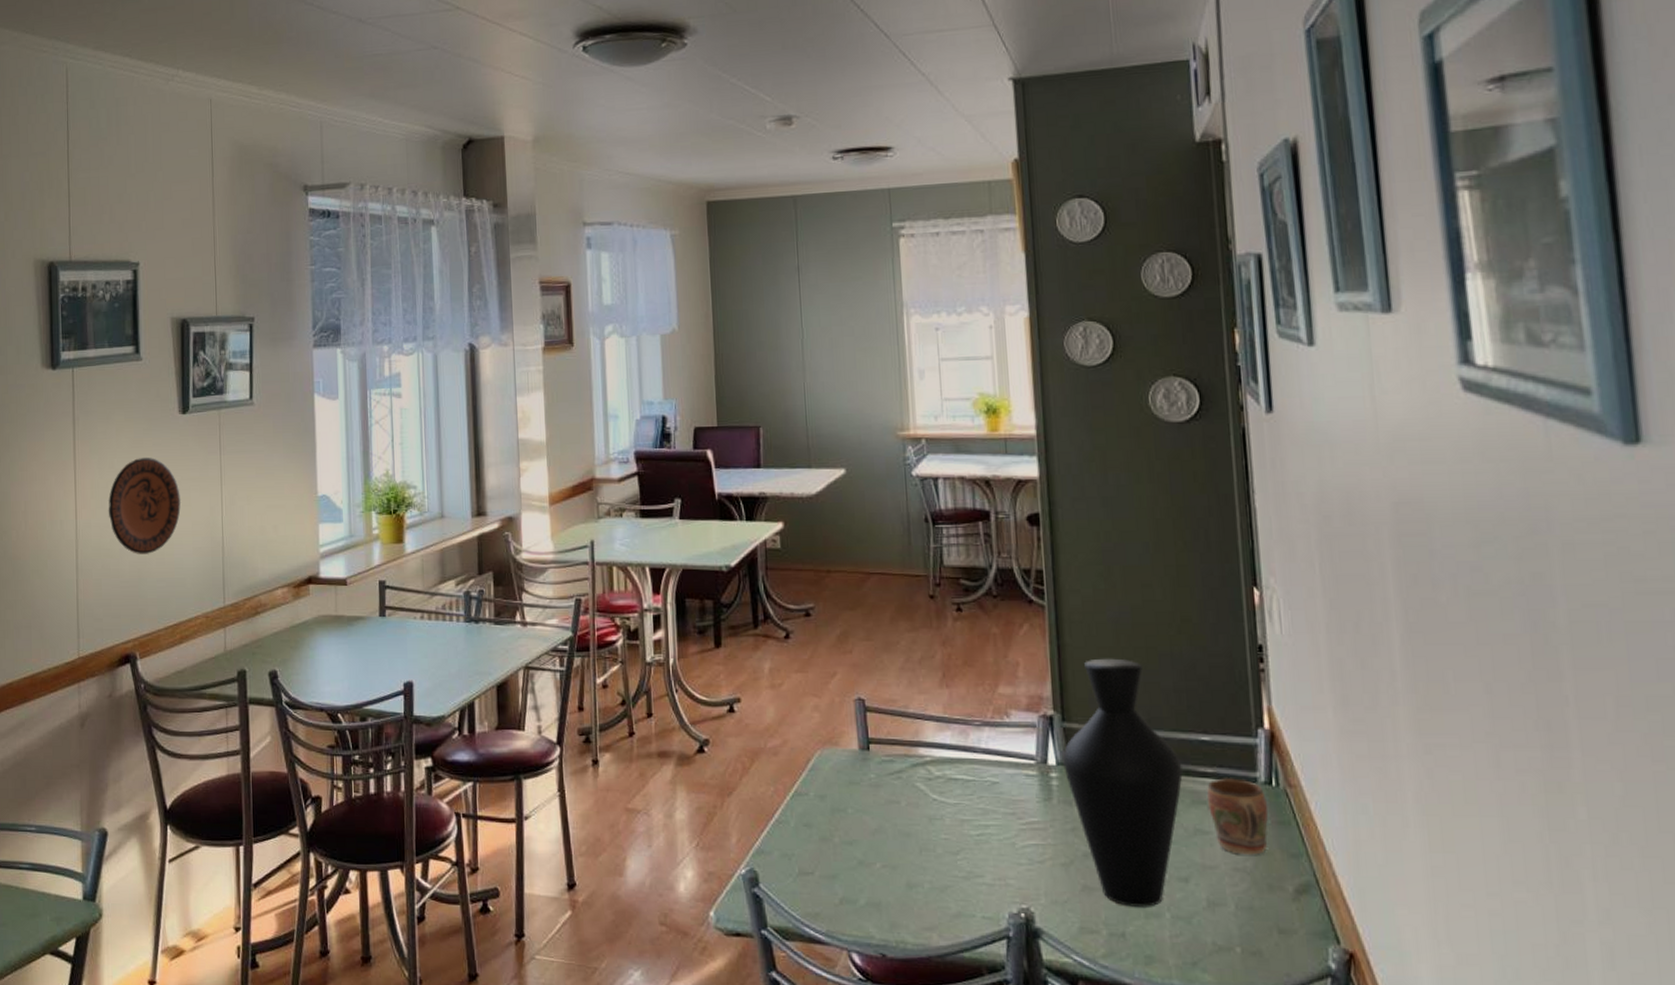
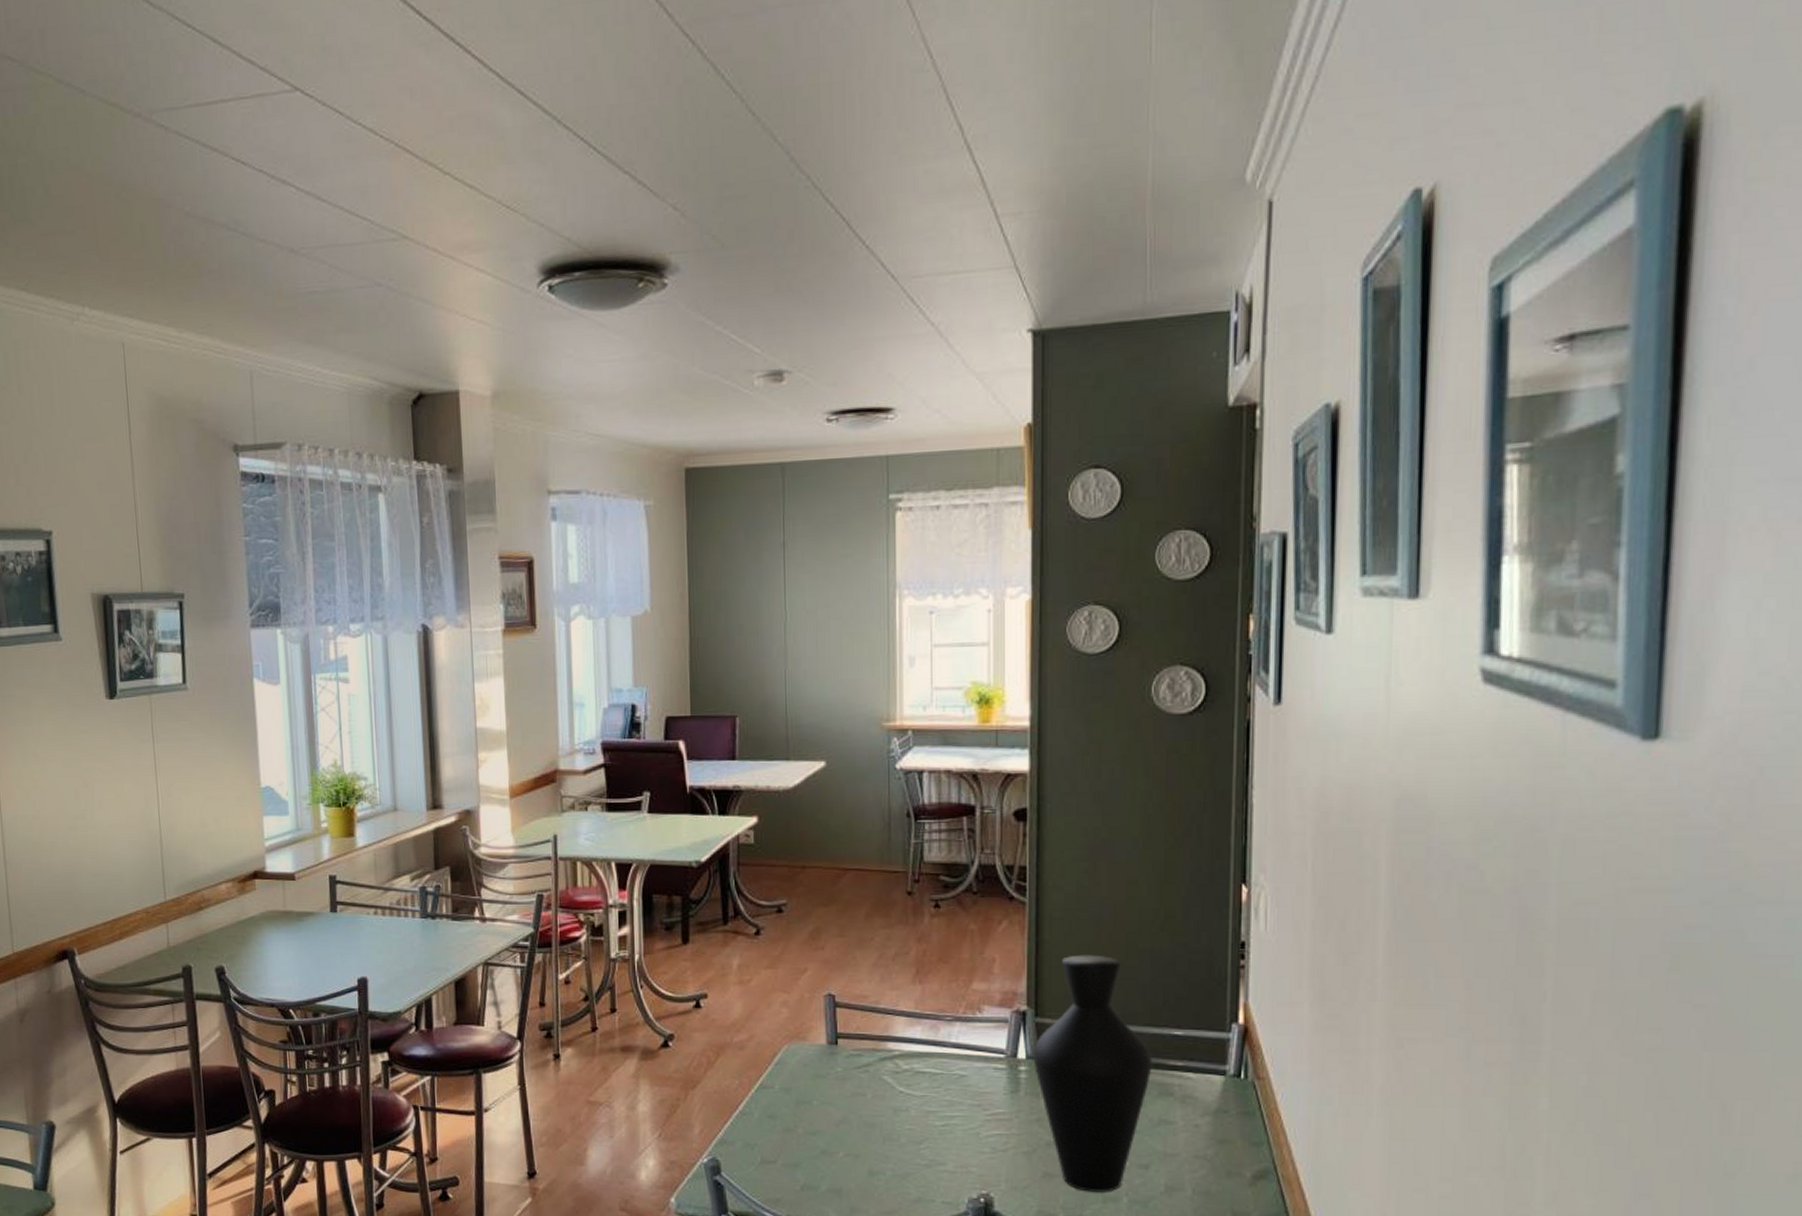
decorative plate: present [108,458,181,554] -> none [34,746,113,848]
mug: present [1207,778,1269,855] -> none [1175,1071,1235,1144]

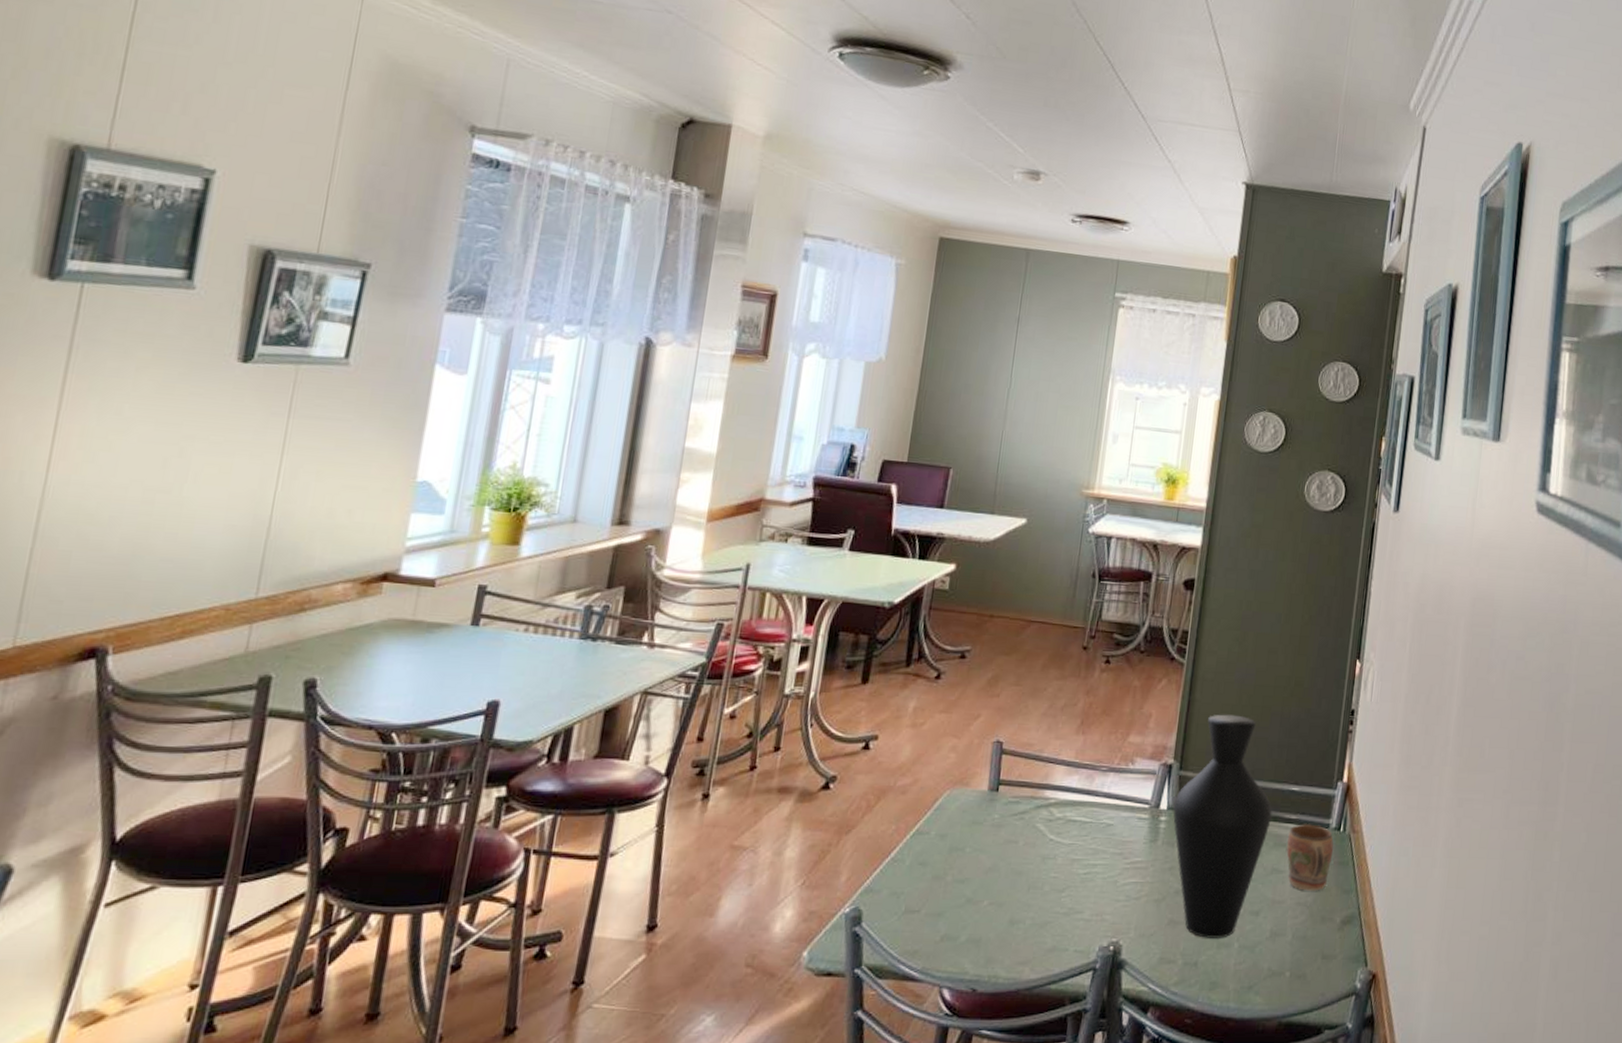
mug: none [1175,1071,1235,1144] -> present [1286,824,1334,891]

